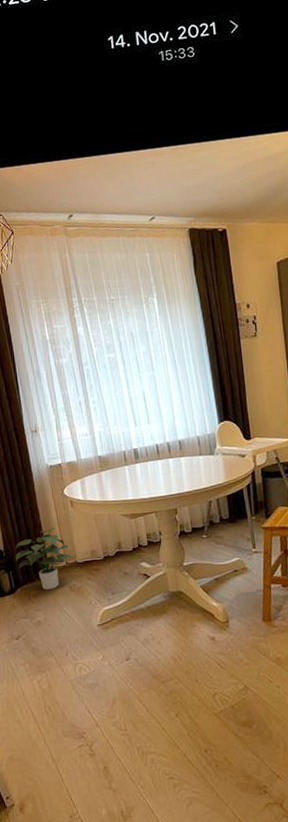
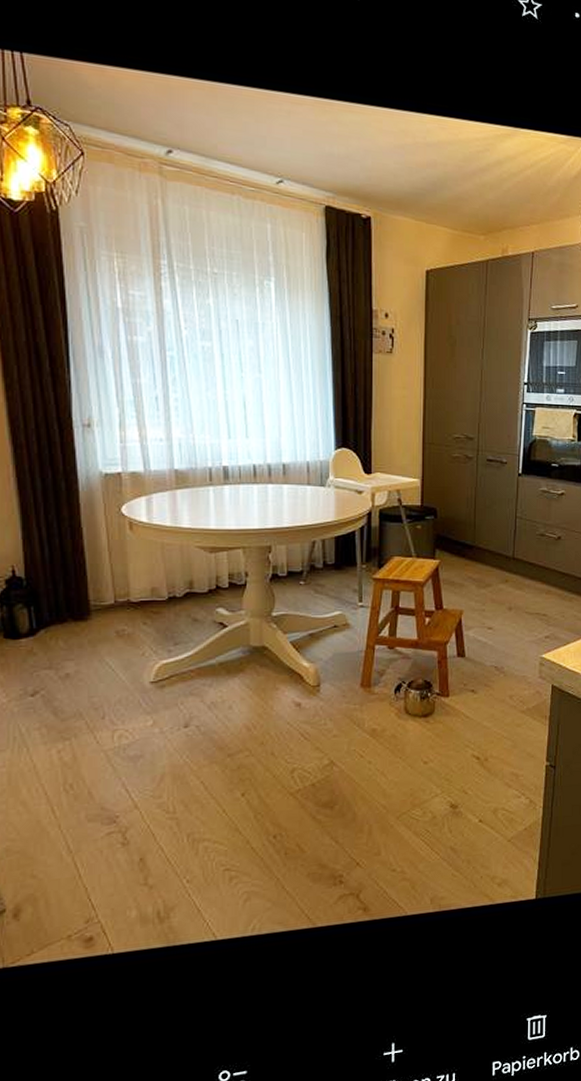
potted plant: present [15,528,74,590] -> none [42,555,127,635]

